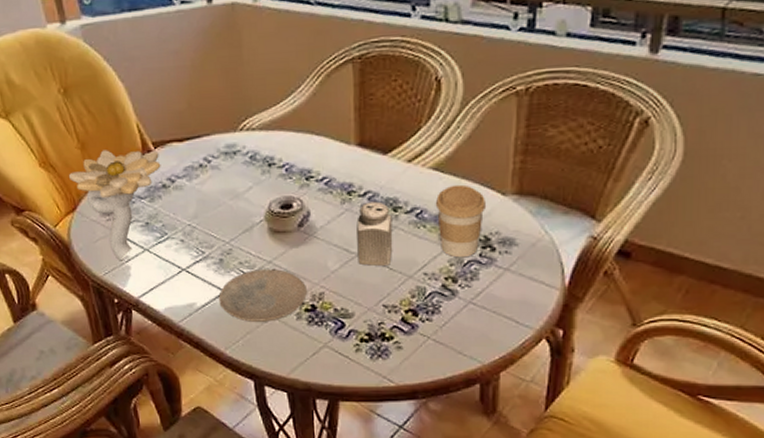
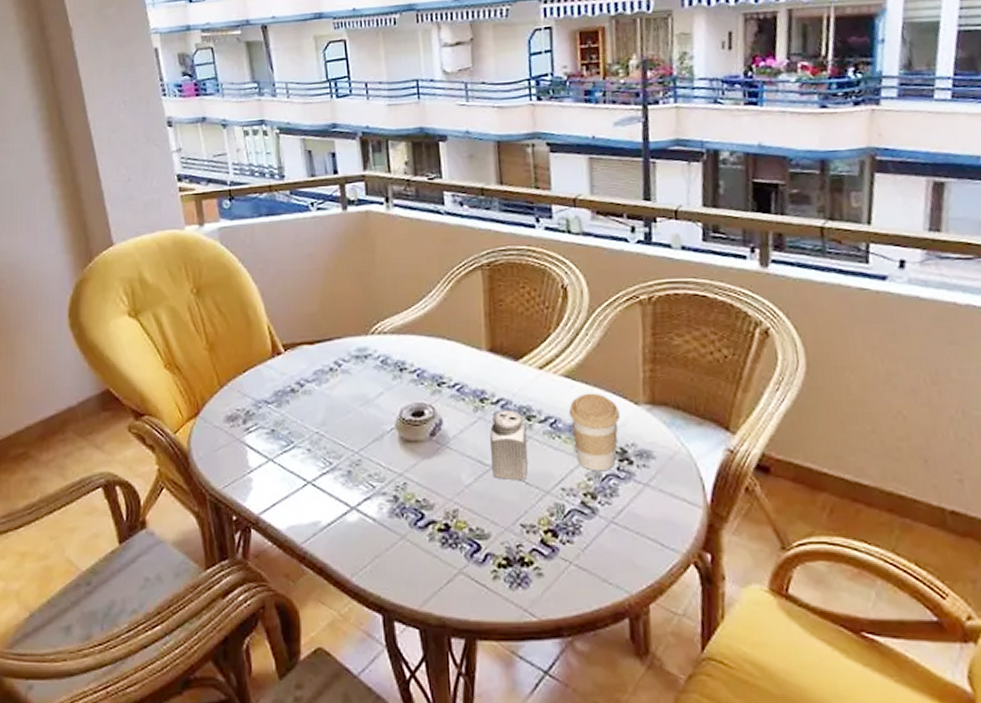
flower: present [68,150,161,261] -> none [193,351,291,472]
plate: present [218,269,307,322] -> none [345,483,440,543]

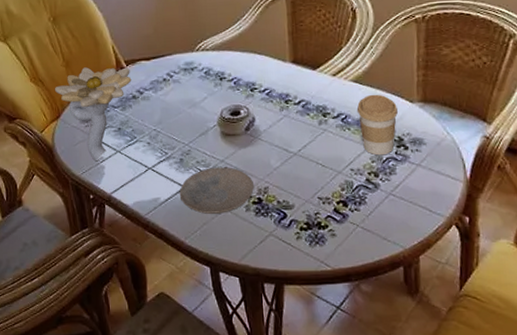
flower: none [193,351,291,472] -> present [54,67,132,162]
plate: none [345,483,440,543] -> present [179,167,254,214]
salt shaker: present [490,409,528,480] -> none [293,108,324,163]

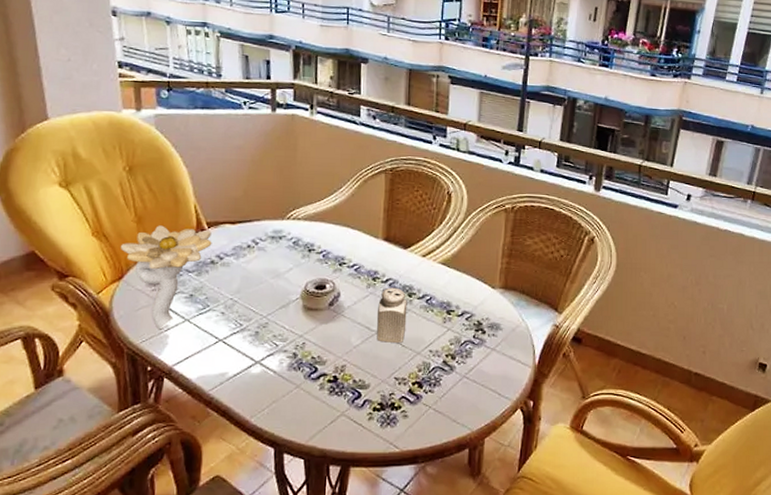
plate: present [179,167,254,214] -> none [250,342,331,391]
salt shaker: none [293,108,324,163] -> present [377,287,407,343]
coffee cup: present [356,94,398,156] -> none [441,278,480,338]

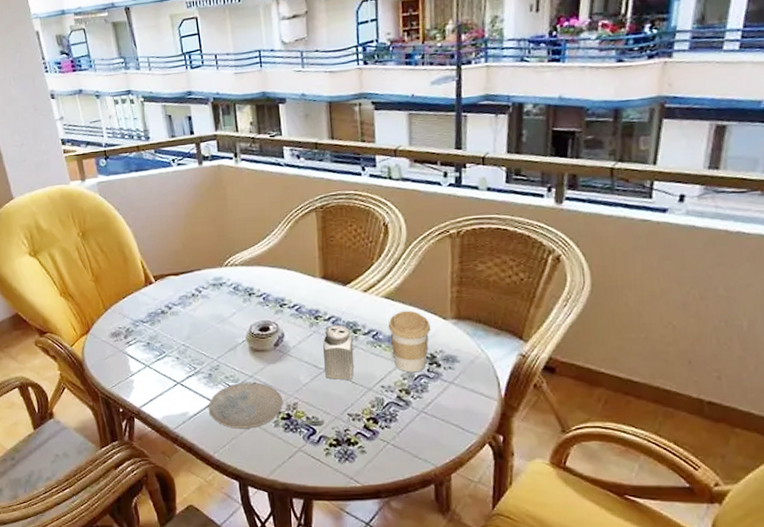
flower: present [120,225,212,330] -> none [84,282,161,376]
plate: none [250,342,331,391] -> present [208,382,283,429]
coffee cup: none [441,278,480,338] -> present [388,310,430,373]

